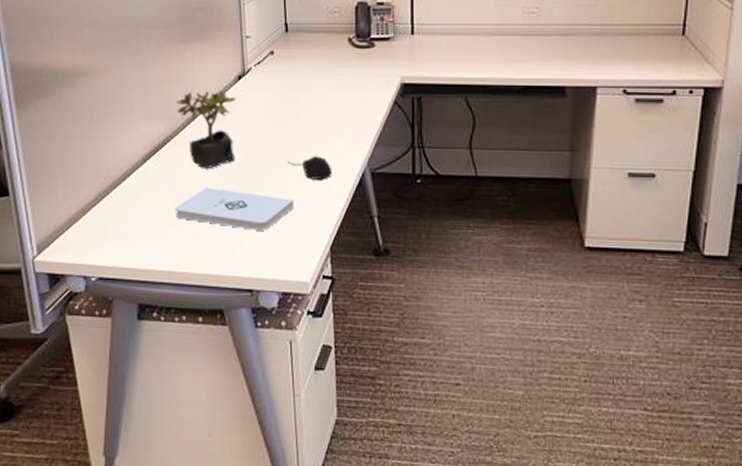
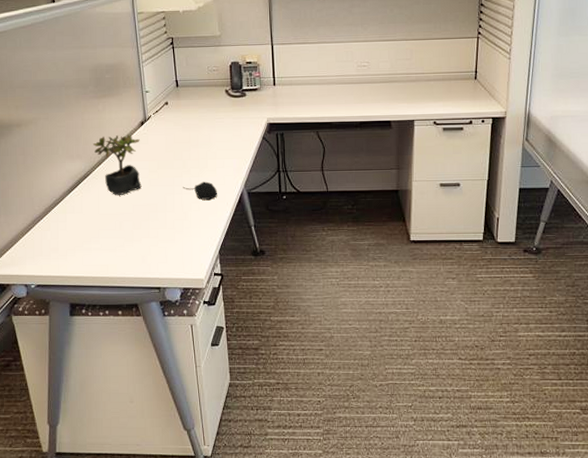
notepad: present [175,187,295,231] -> none [96,210,190,241]

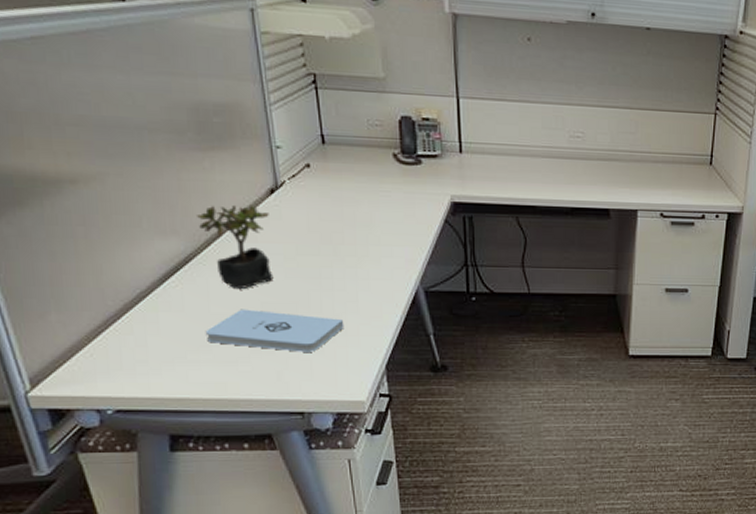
notepad: none [96,210,190,241] -> present [205,309,344,352]
computer mouse: present [183,181,218,200] -> none [334,274,384,299]

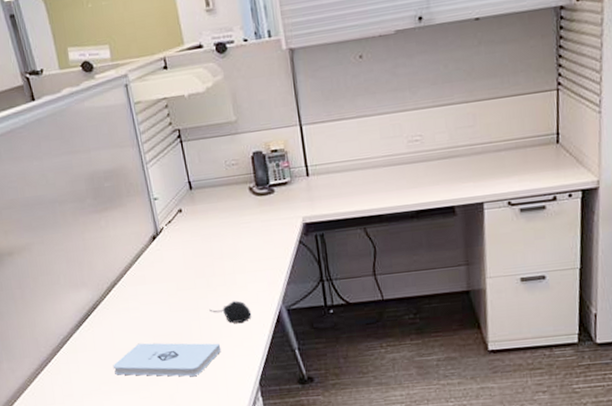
succulent plant: present [197,205,274,288] -> none [99,252,161,326]
computer mouse: none [334,274,384,299] -> present [209,300,252,323]

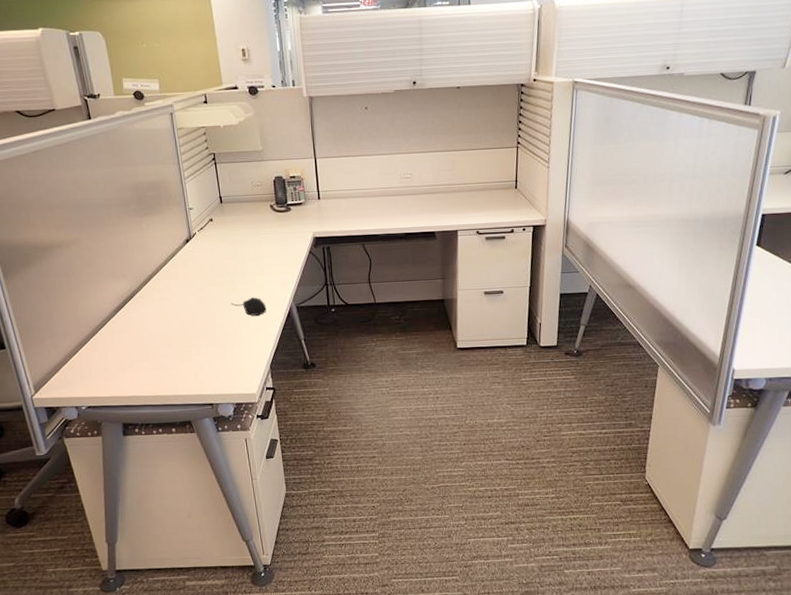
notepad: present [112,343,222,377] -> none [145,328,240,358]

